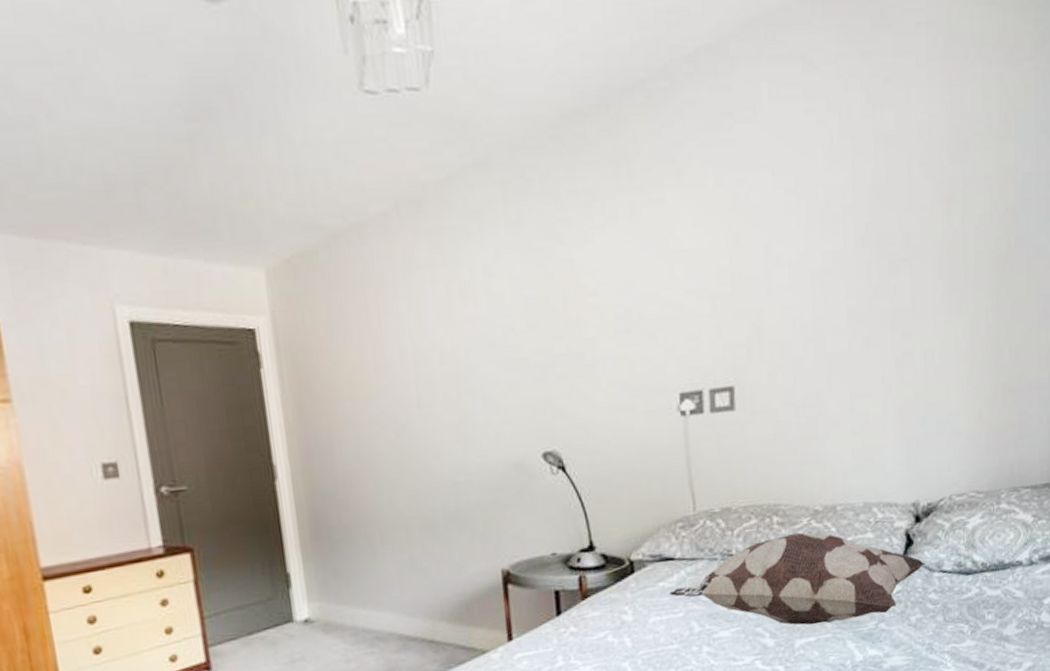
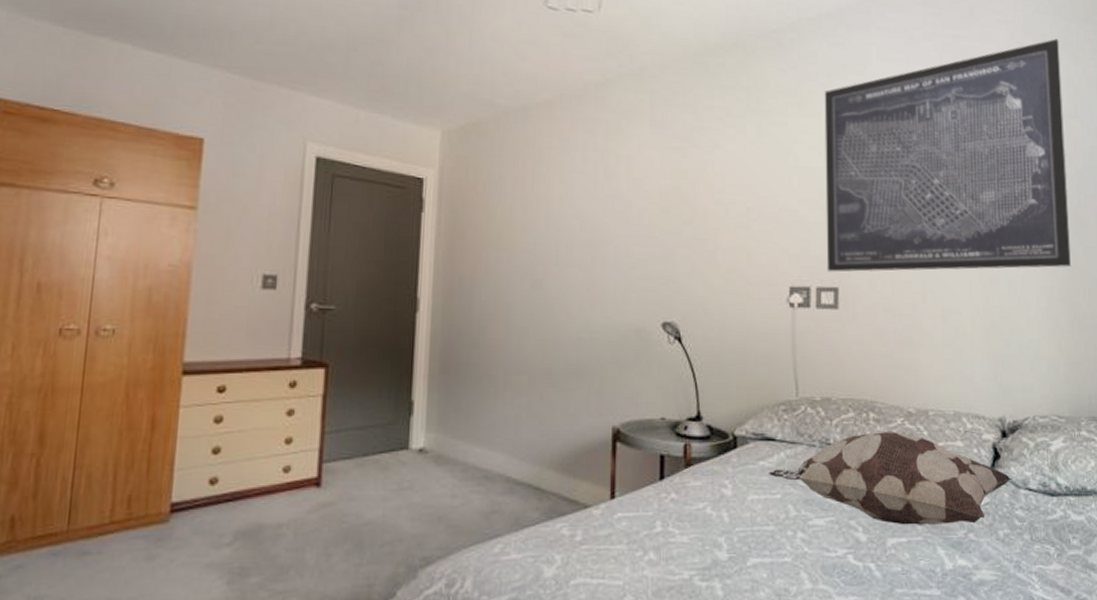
wall art: none [707,37,996,370] -> present [824,39,1071,272]

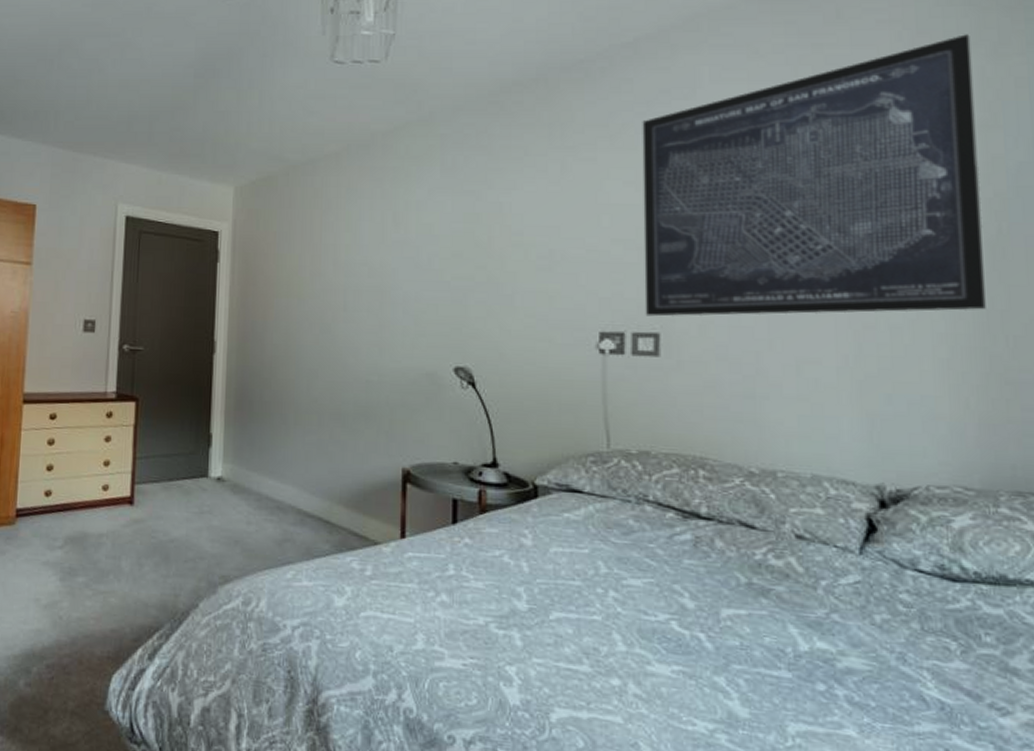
decorative pillow: present [769,432,1012,525] -> none [575,491,894,603]

